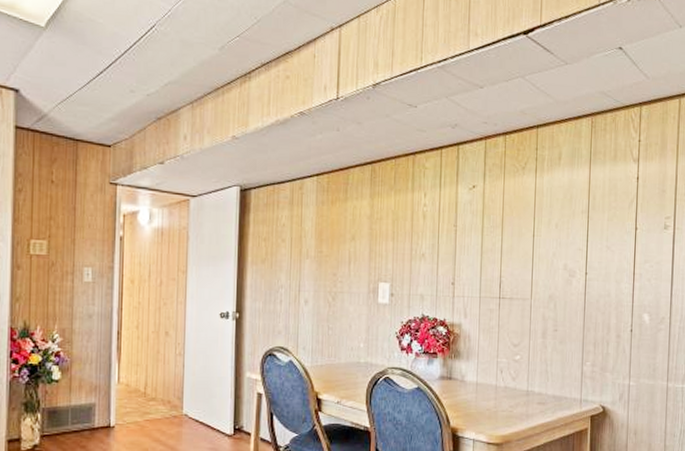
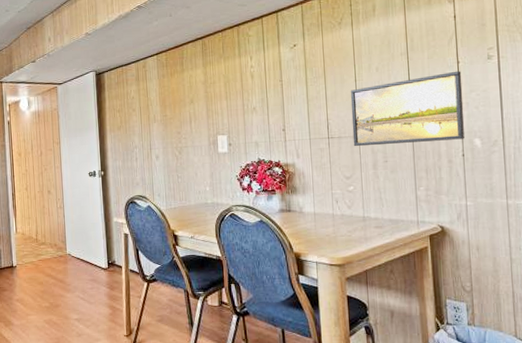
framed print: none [524,238,638,313] -> present [350,71,464,146]

